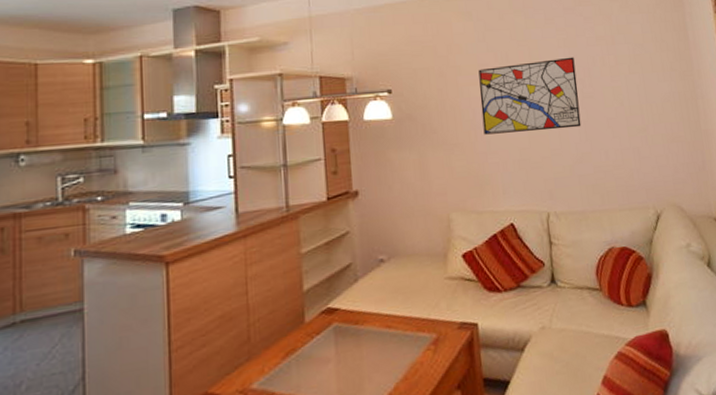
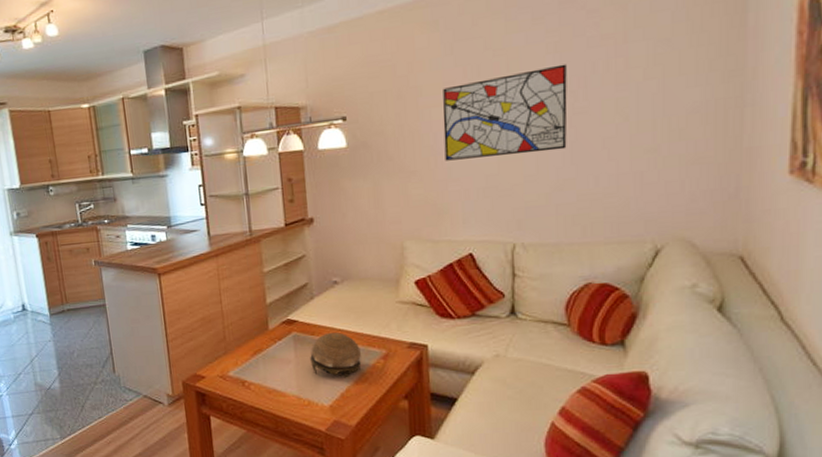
decorative bowl: none [353,318,411,375] -> present [310,332,362,378]

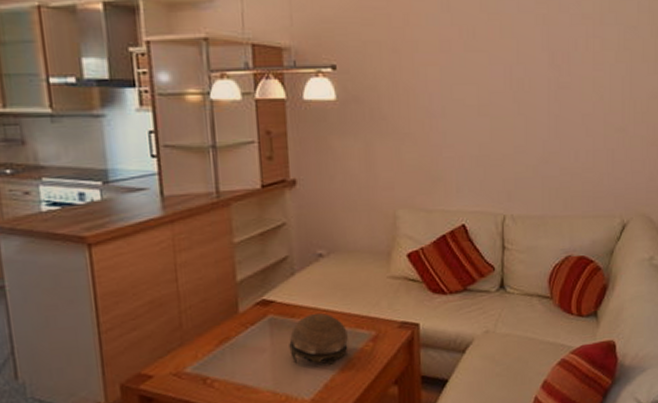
wall art: present [442,64,568,161] -> none [438,37,553,125]

